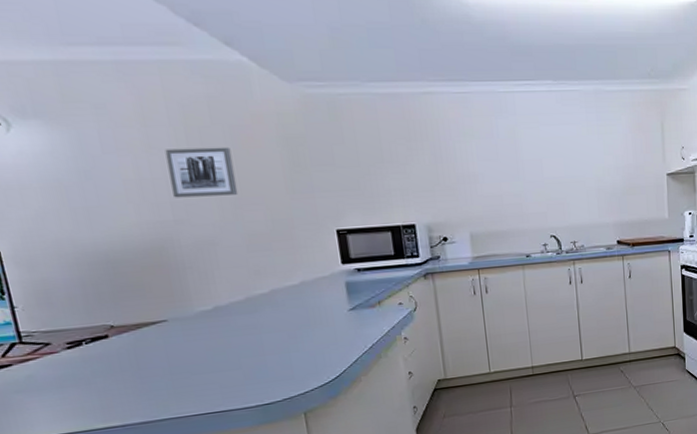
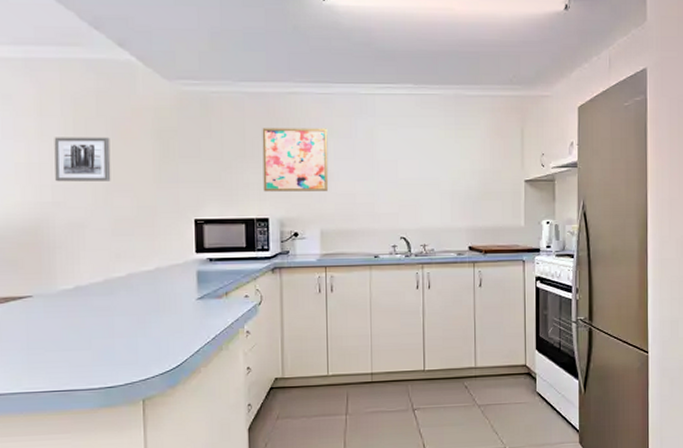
wall art: none [398,129,475,198] -> present [262,128,329,192]

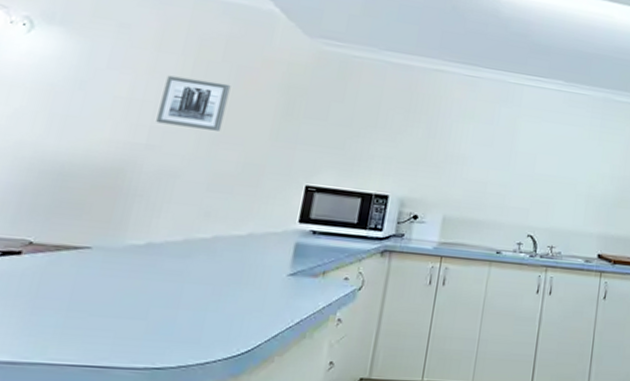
wall art: present [262,128,329,192] -> none [389,101,469,175]

